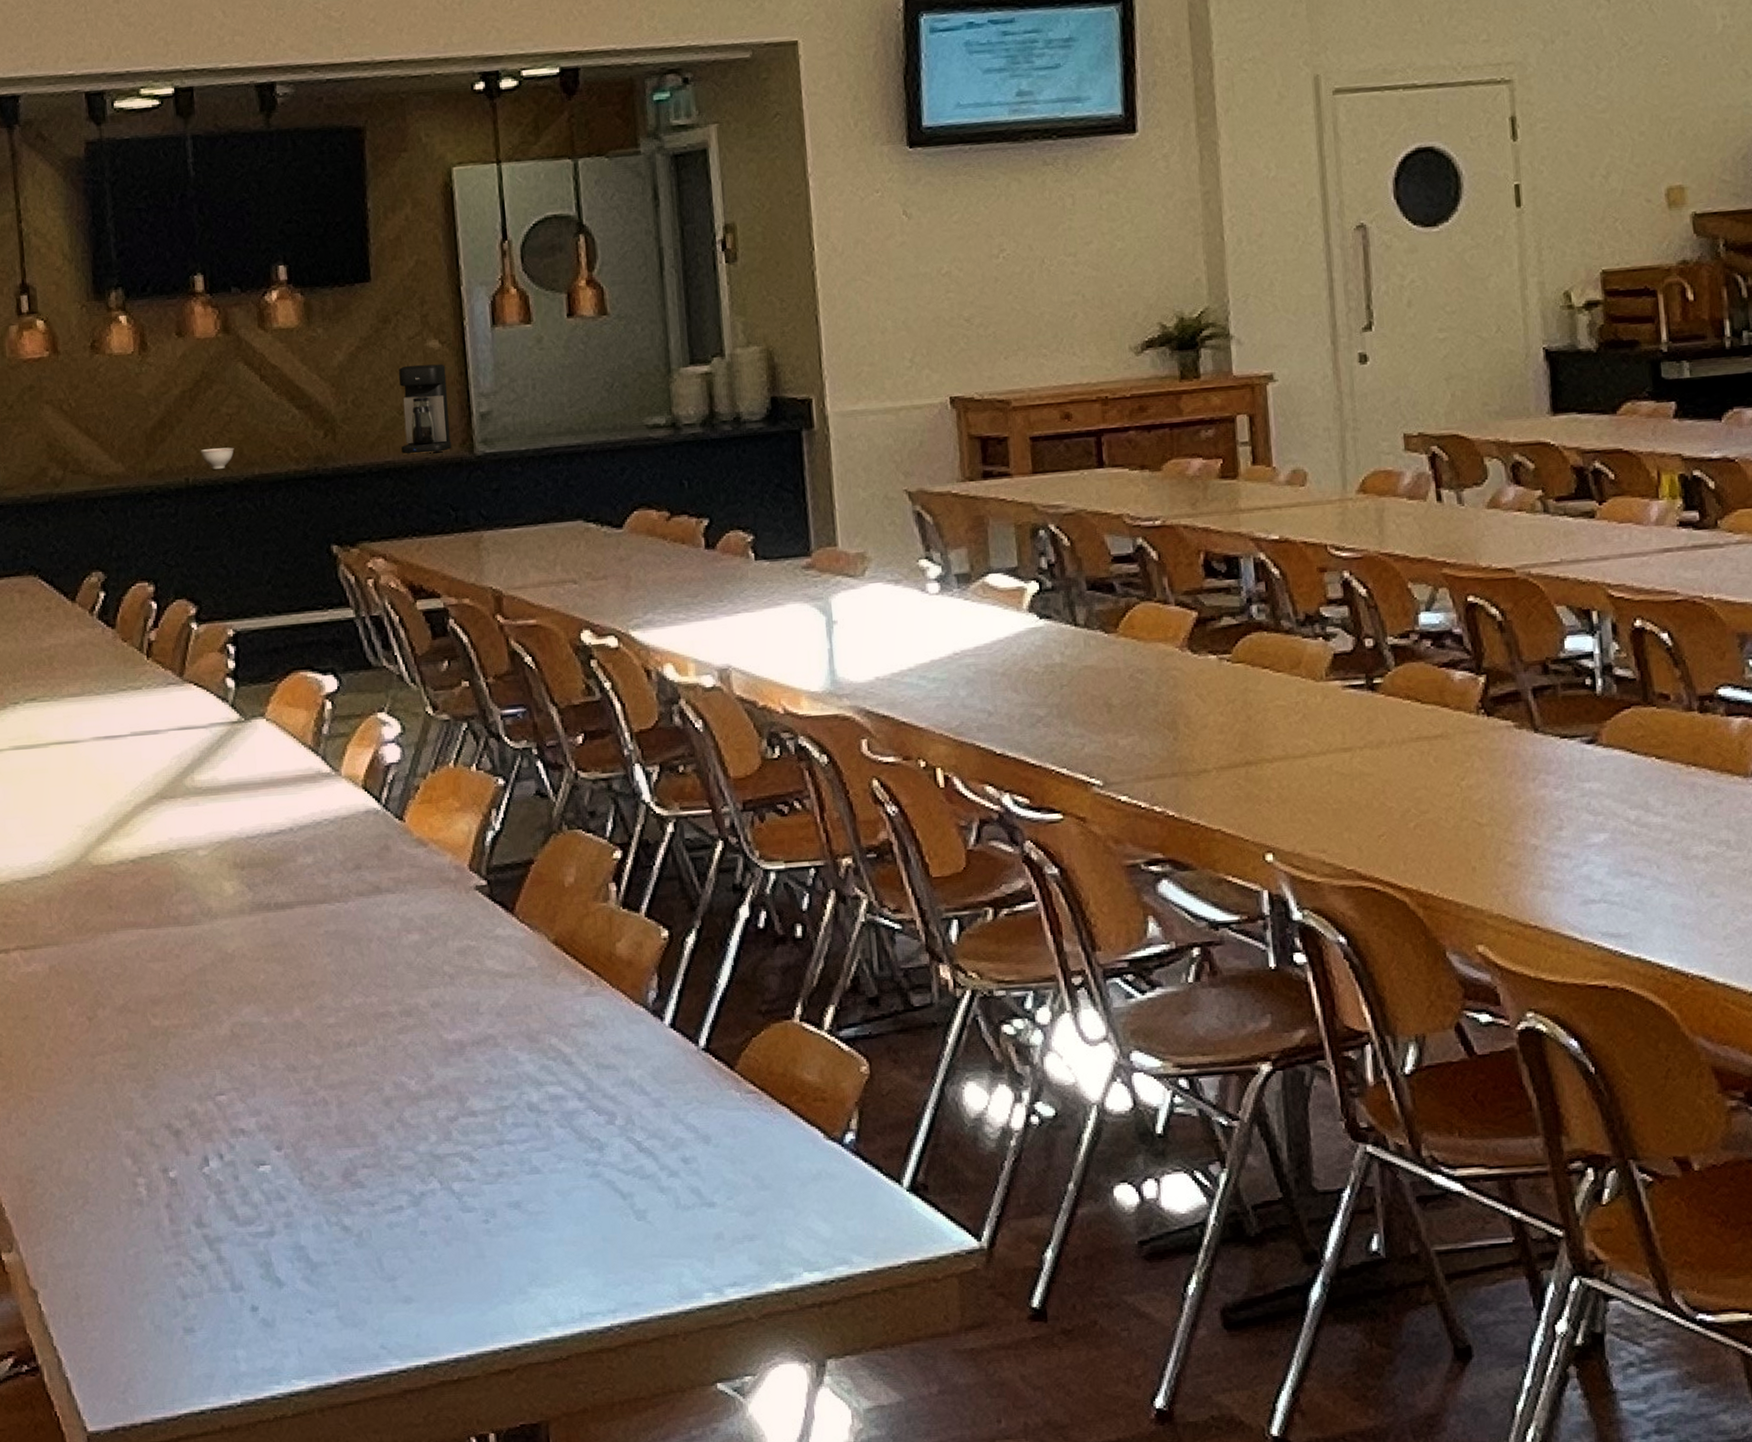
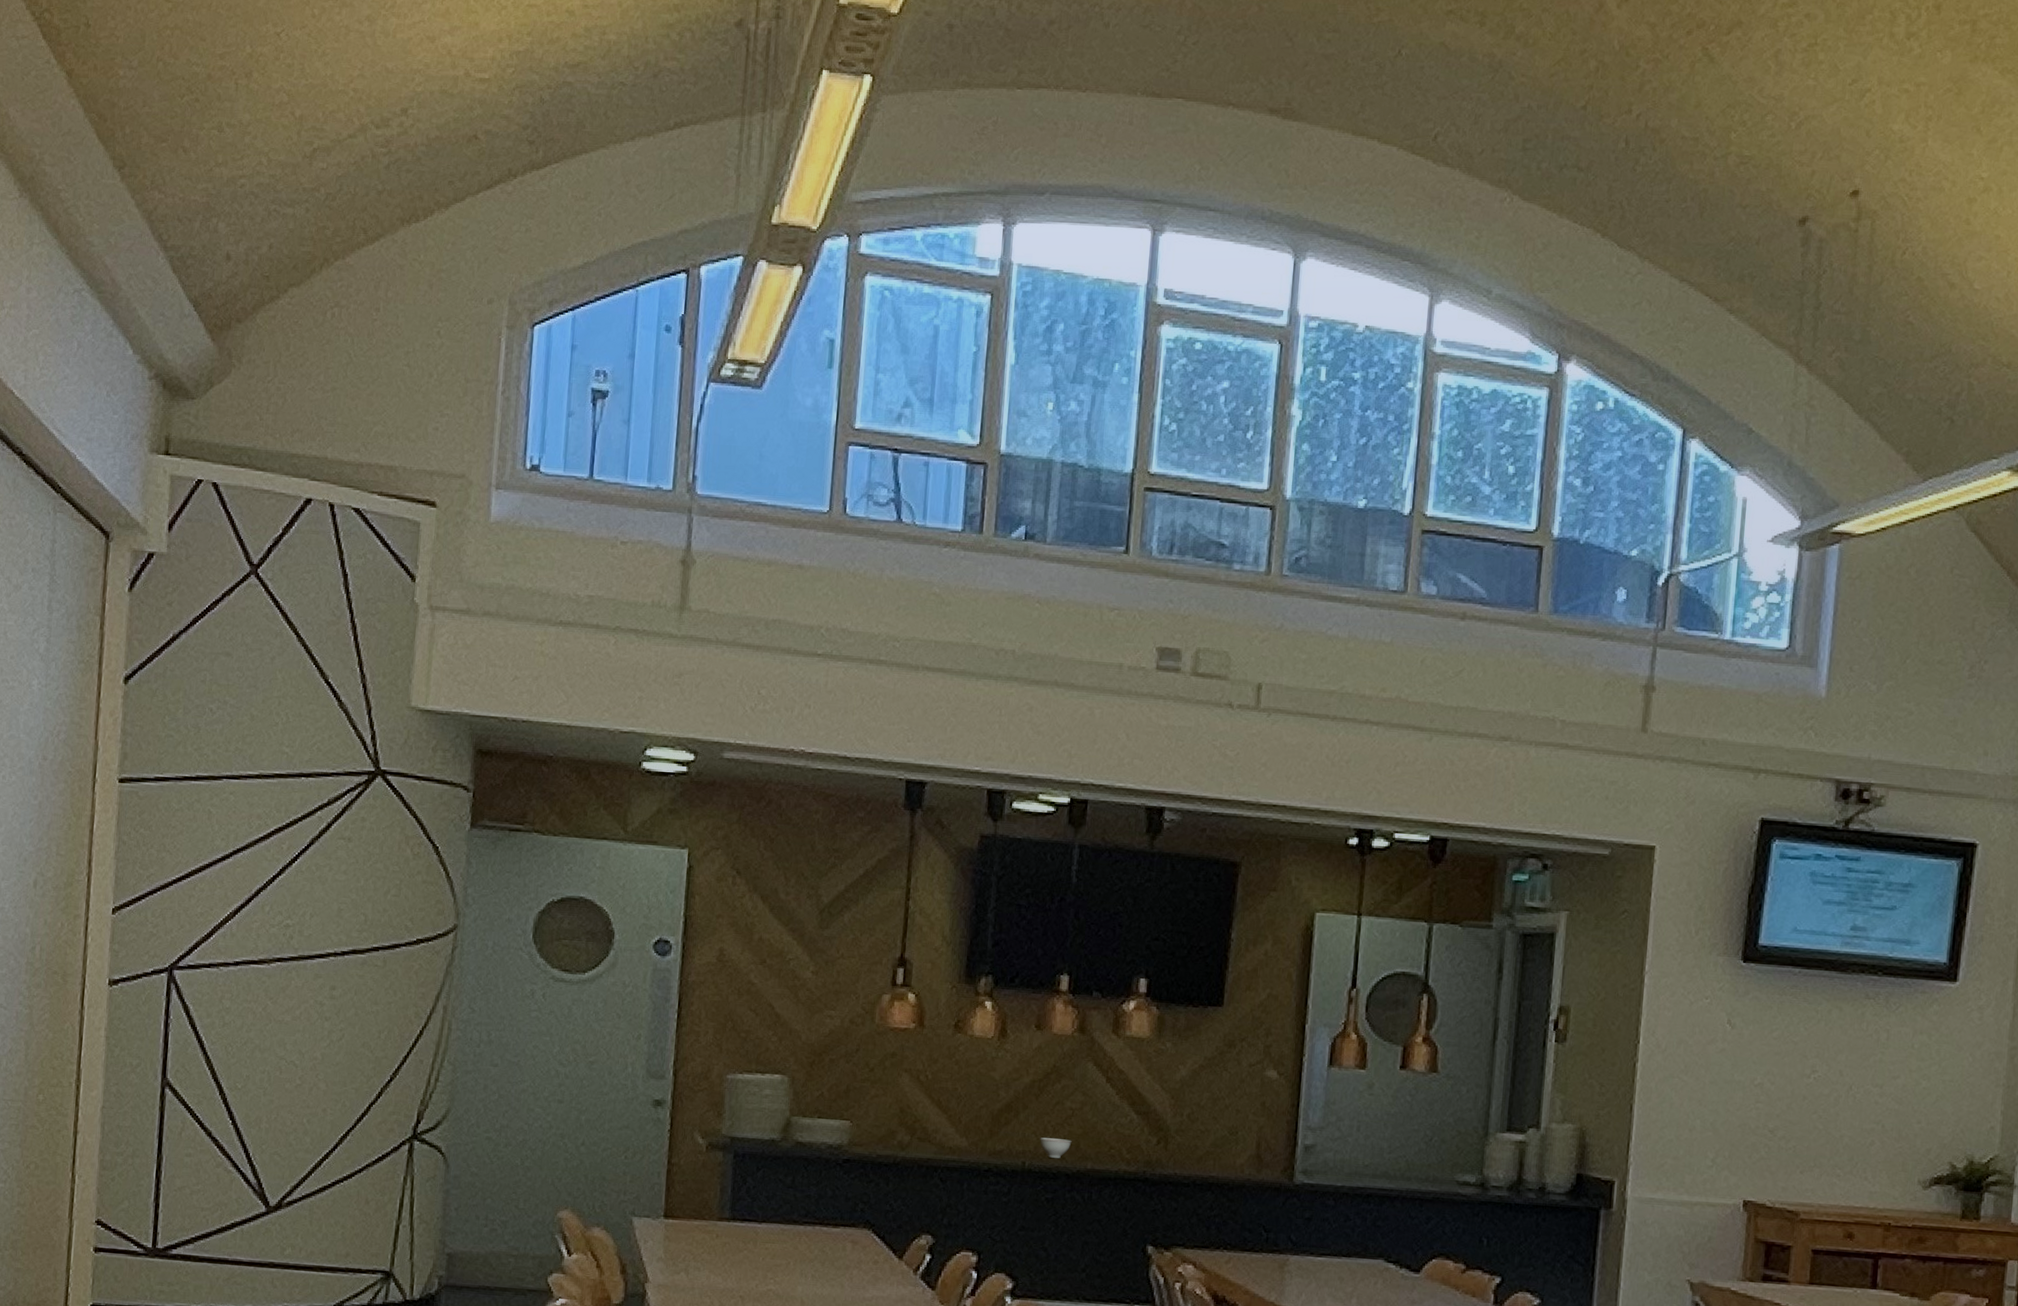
coffee maker: present [399,364,452,454] -> none [1226,1090,1280,1176]

